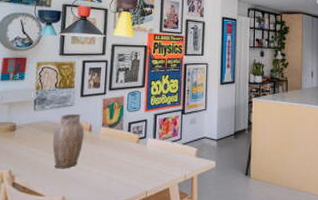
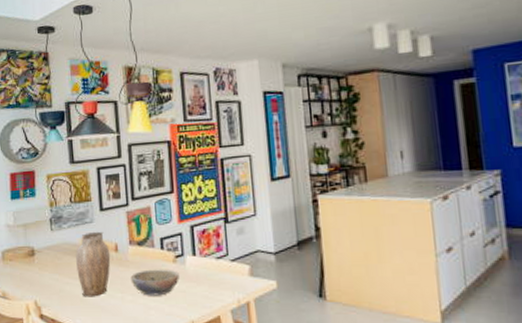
bowl: none [99,148,140,170] -> present [130,269,179,296]

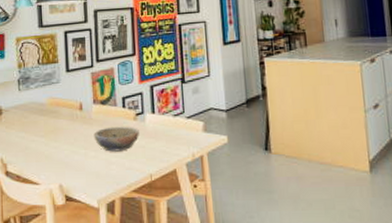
vase: present [76,231,111,297] -> none [42,91,75,154]

